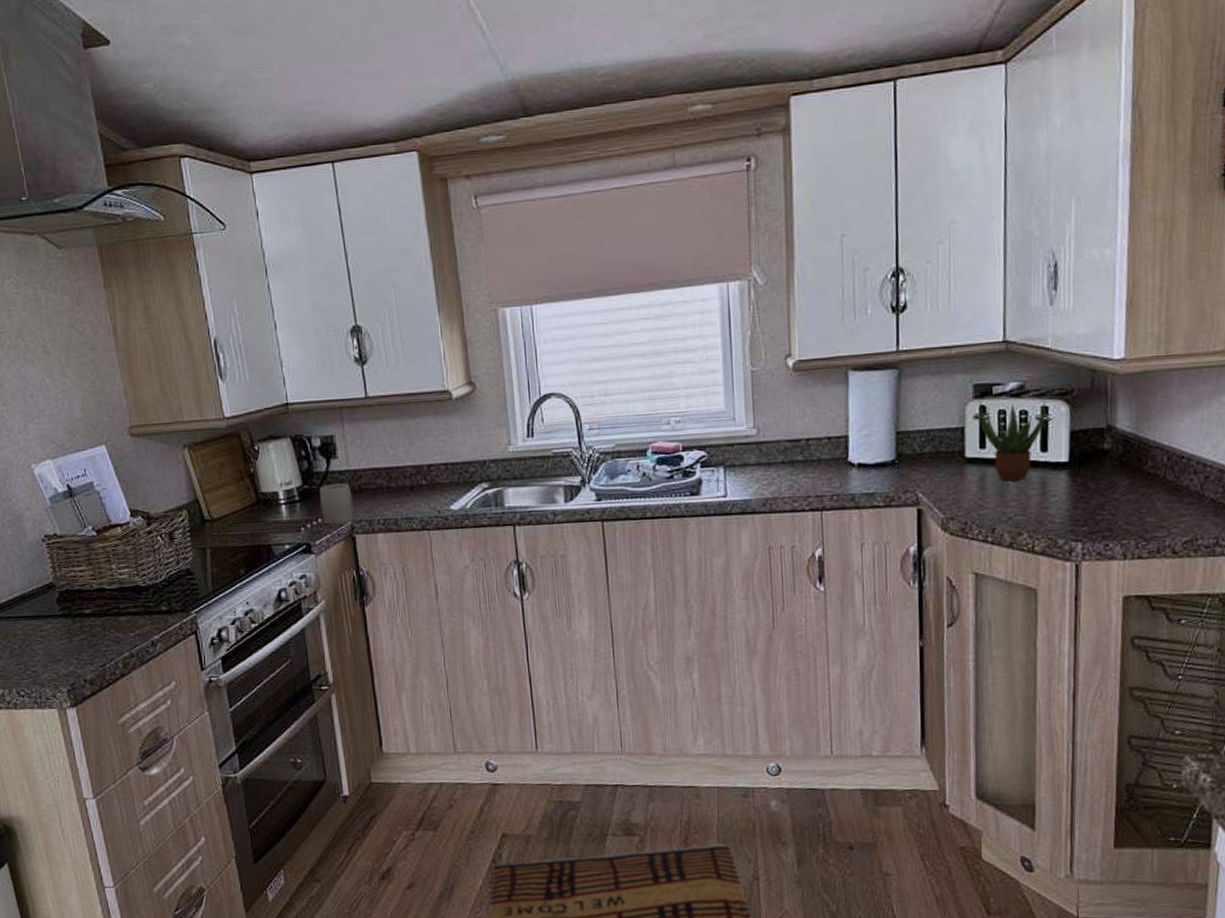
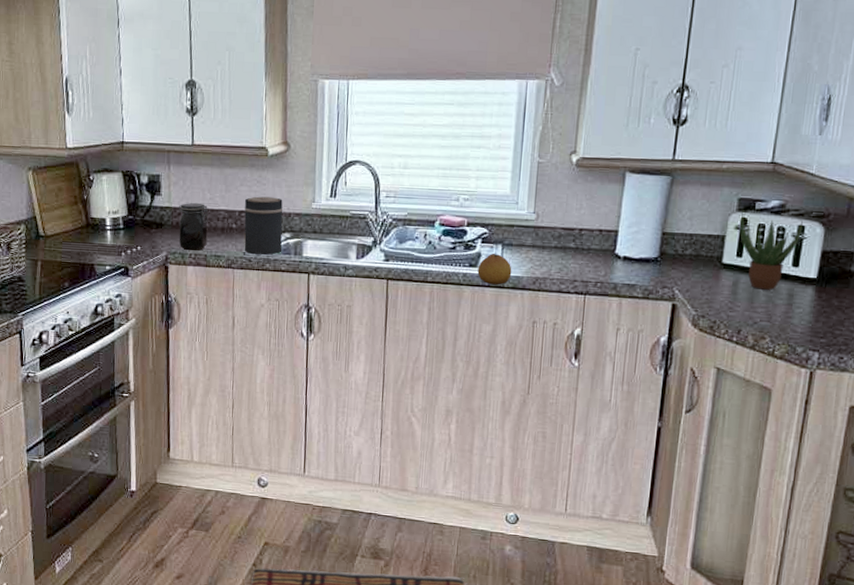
mug: present [319,483,355,525] -> none [141,217,171,254]
jar: none [359,461,396,516] -> present [179,202,208,251]
cylinder: none [433,445,481,511] -> present [244,196,283,255]
fruit: none [700,478,739,513] -> present [477,254,512,286]

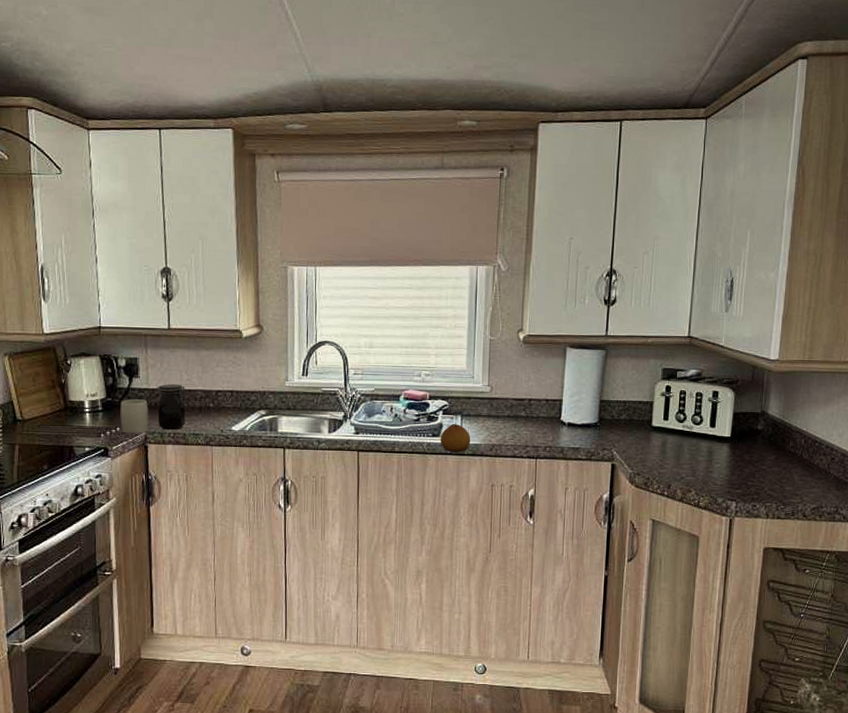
mug: none [141,217,171,254] -> present [120,399,150,434]
cylinder: present [244,196,283,255] -> none [221,376,259,431]
potted plant: present [739,210,803,290] -> none [664,379,716,448]

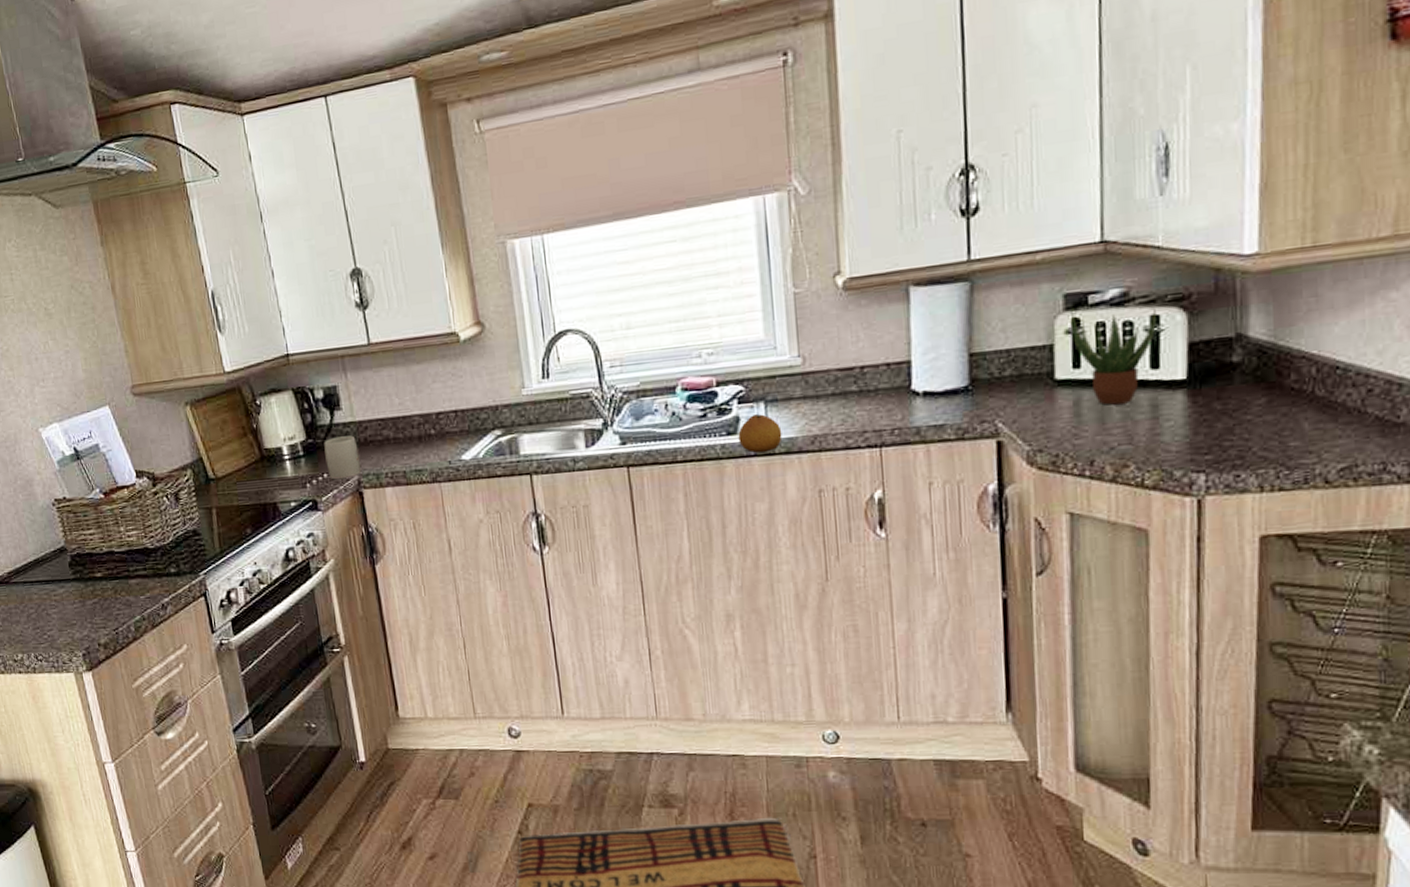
jar: present [157,383,186,430] -> none [364,411,404,469]
potted plant: none [664,379,716,448] -> present [1070,307,1157,405]

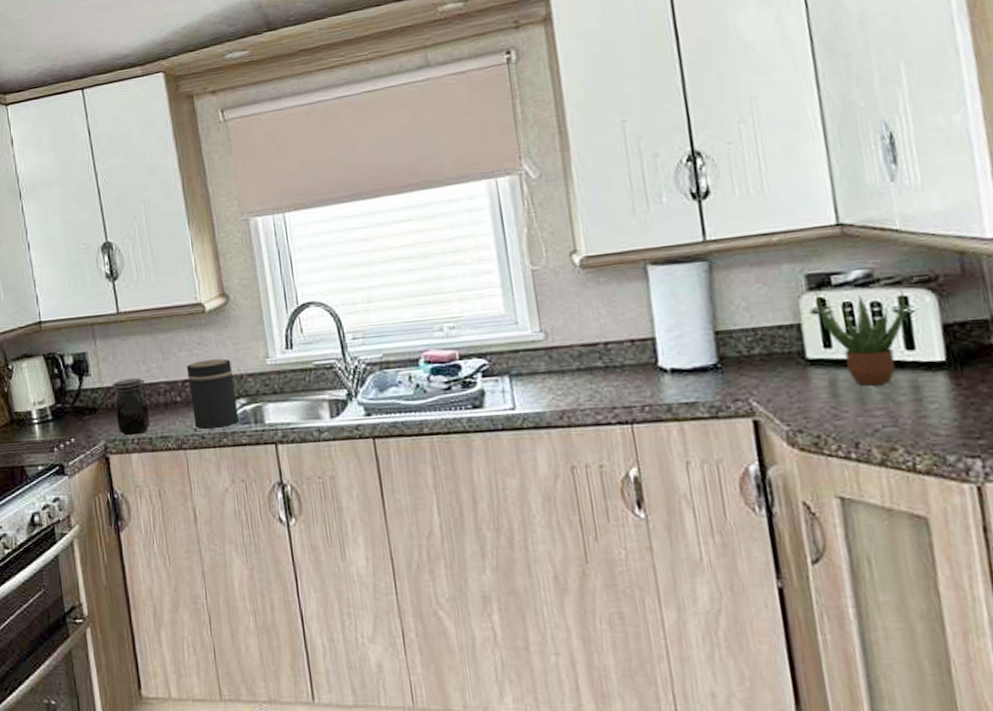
mug: present [324,435,362,480] -> none [72,401,109,445]
jar: none [364,411,404,469] -> present [112,377,150,435]
cylinder: none [441,389,495,462] -> present [187,358,240,429]
fruit: present [738,414,783,454] -> none [484,388,530,428]

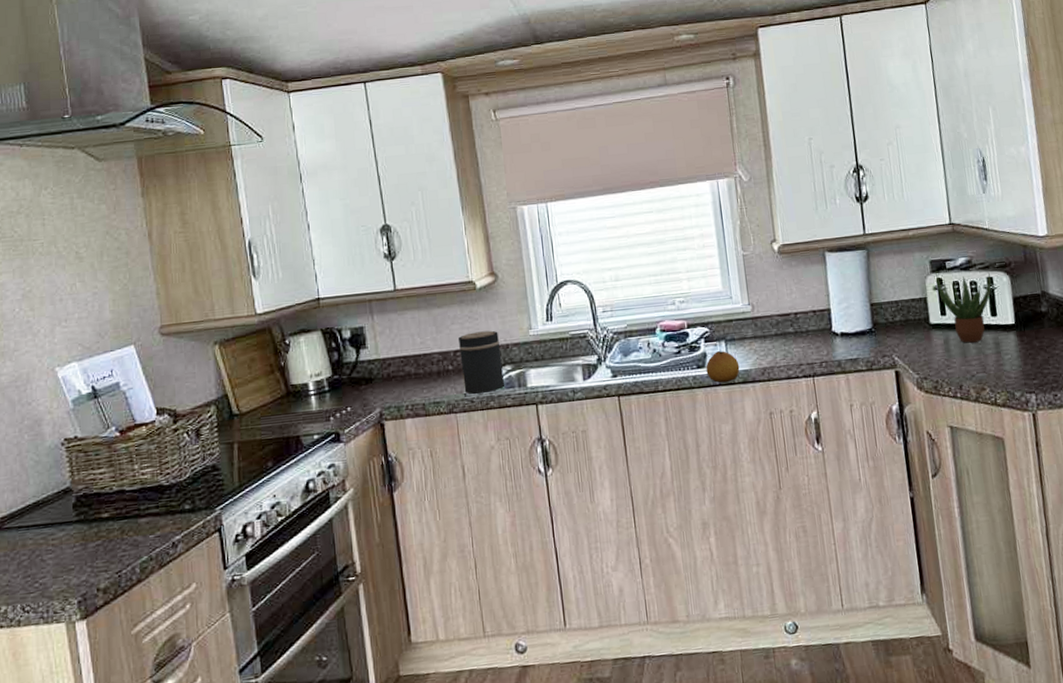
jar: present [112,377,150,435] -> none [388,349,424,402]
fruit: none [484,388,530,428] -> present [706,351,740,383]

